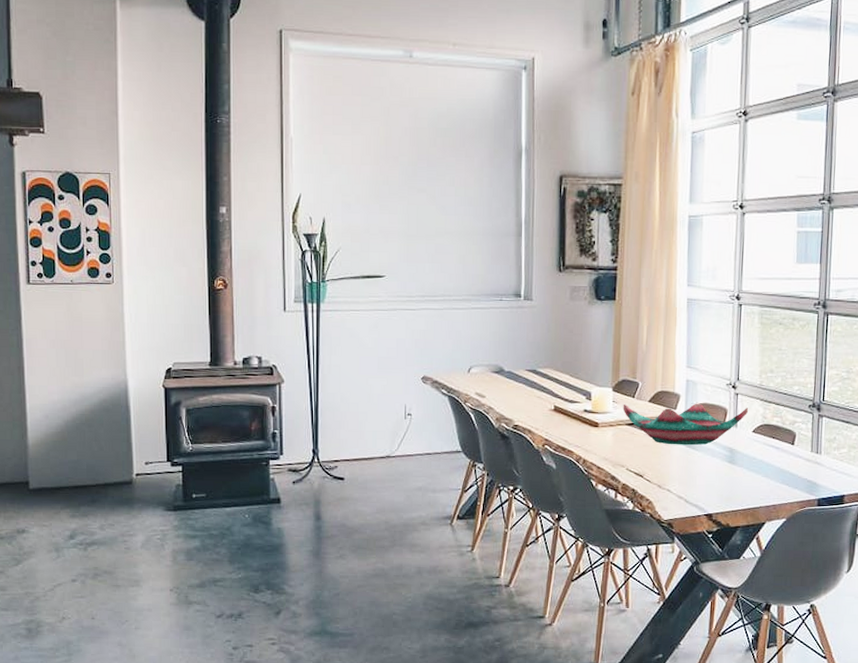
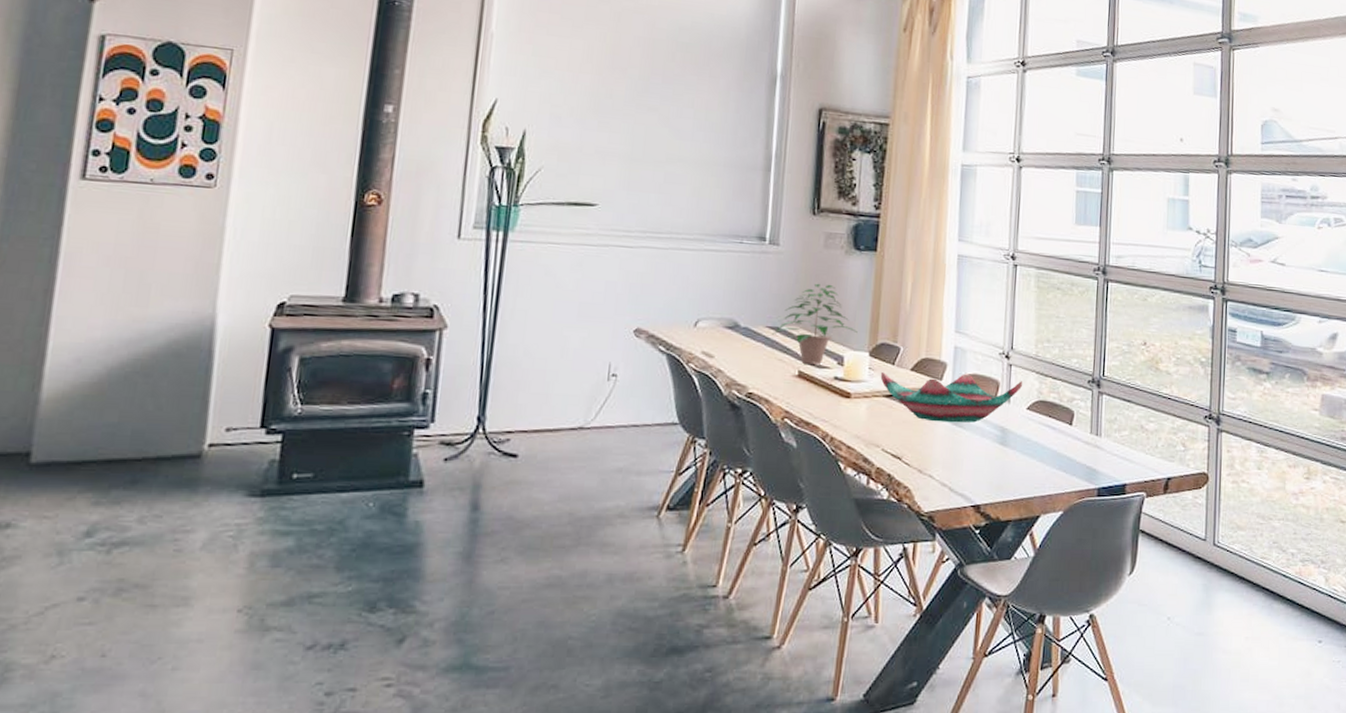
potted plant: none [530,331,602,400] -> present [771,283,858,365]

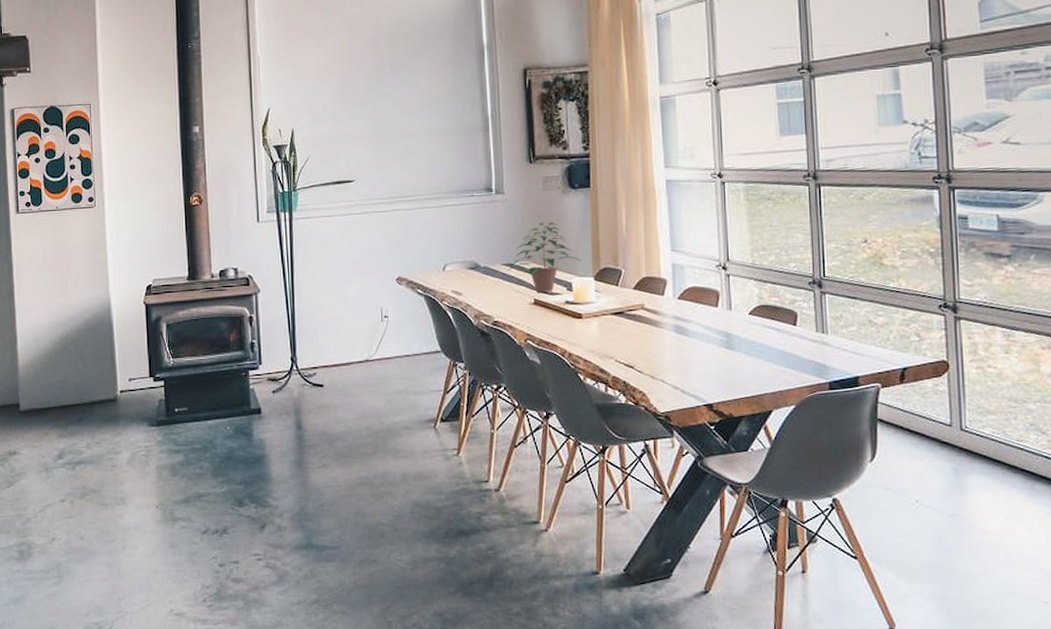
decorative bowl: present [880,371,1023,423] -> none [606,287,743,333]

